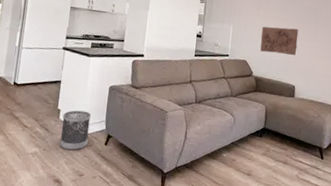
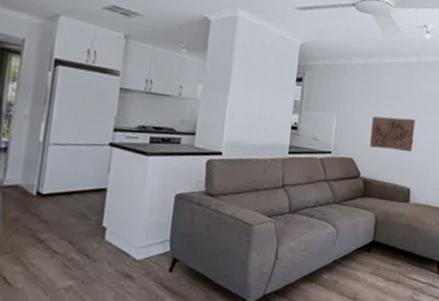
wastebasket: present [59,110,91,151] -> none [104,227,150,282]

